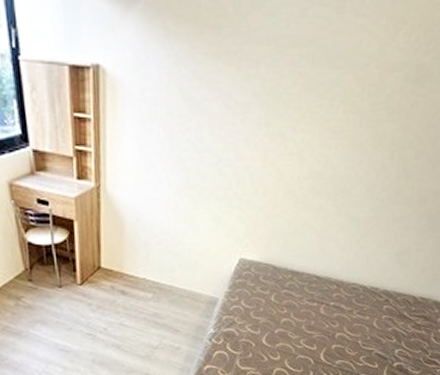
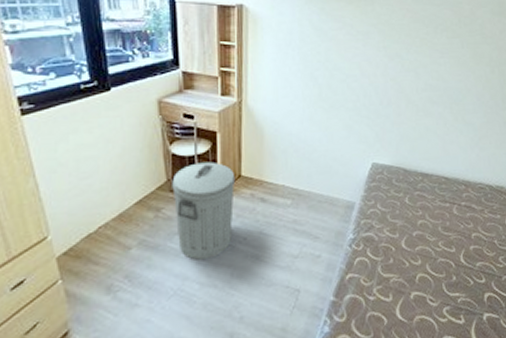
trash can: none [30,252,95,347] -> present [172,162,236,260]

